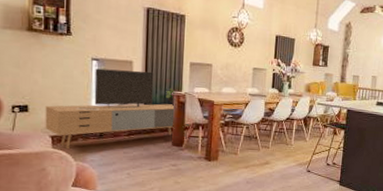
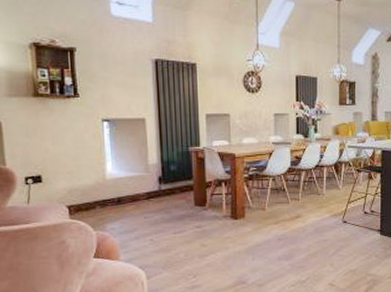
media console: present [45,68,191,150] -> none [59,128,213,219]

